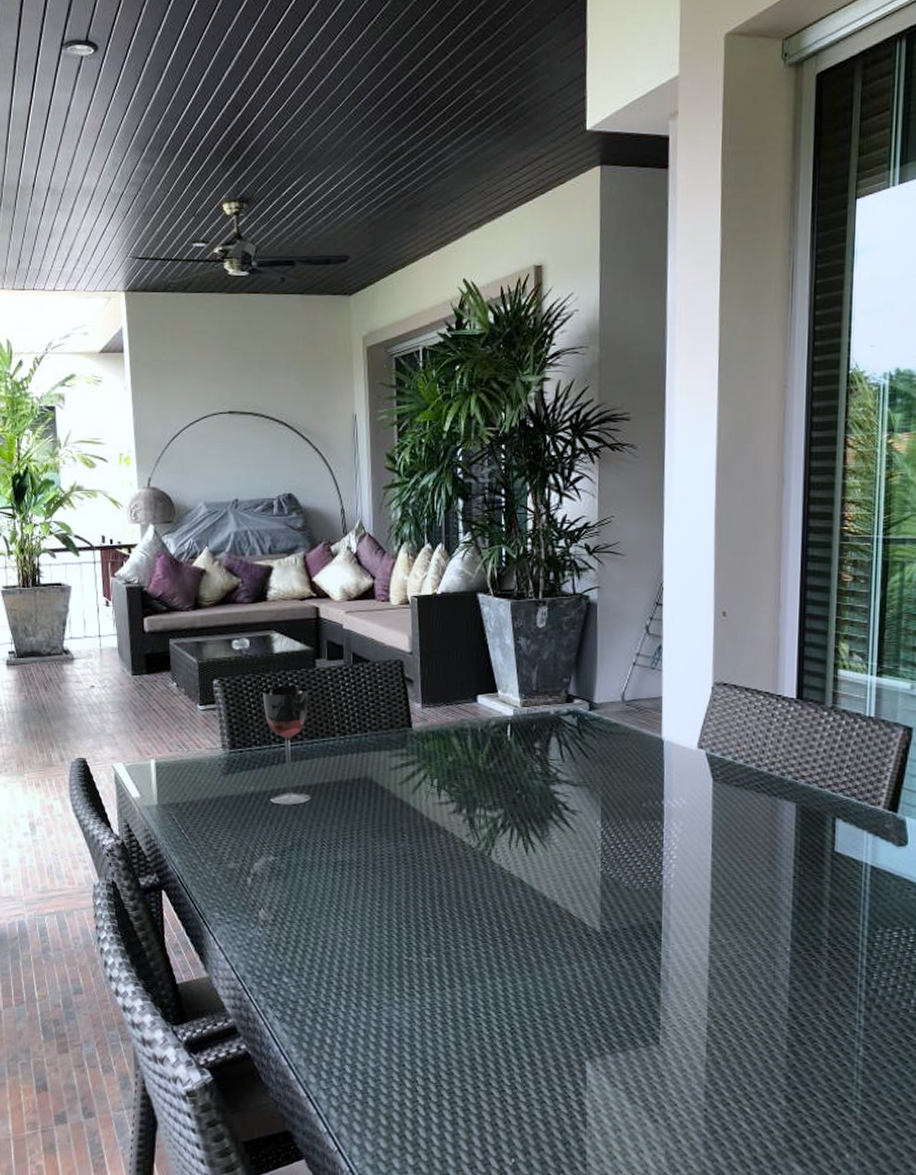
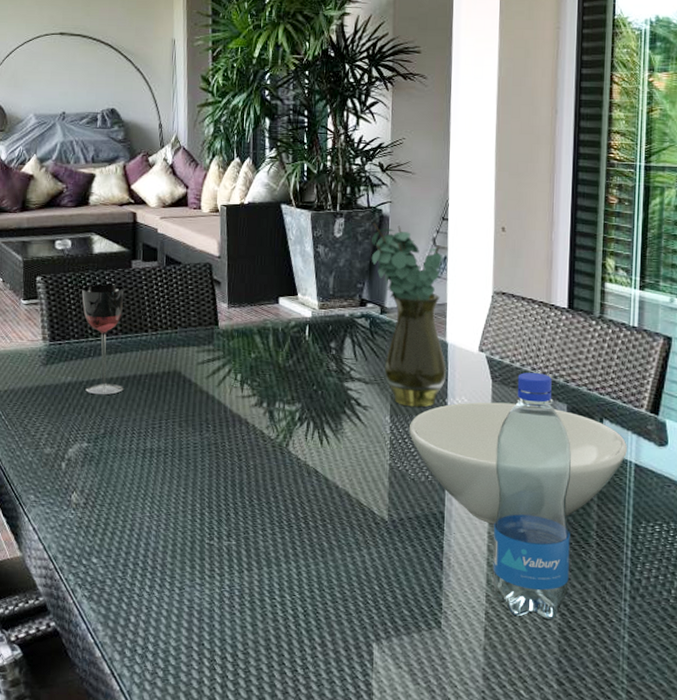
vase: none [578,610,662,810] -> present [371,222,446,407]
bowl: none [621,802,862,934] -> present [408,402,627,525]
bottle: none [715,770,801,1035] -> present [493,372,572,622]

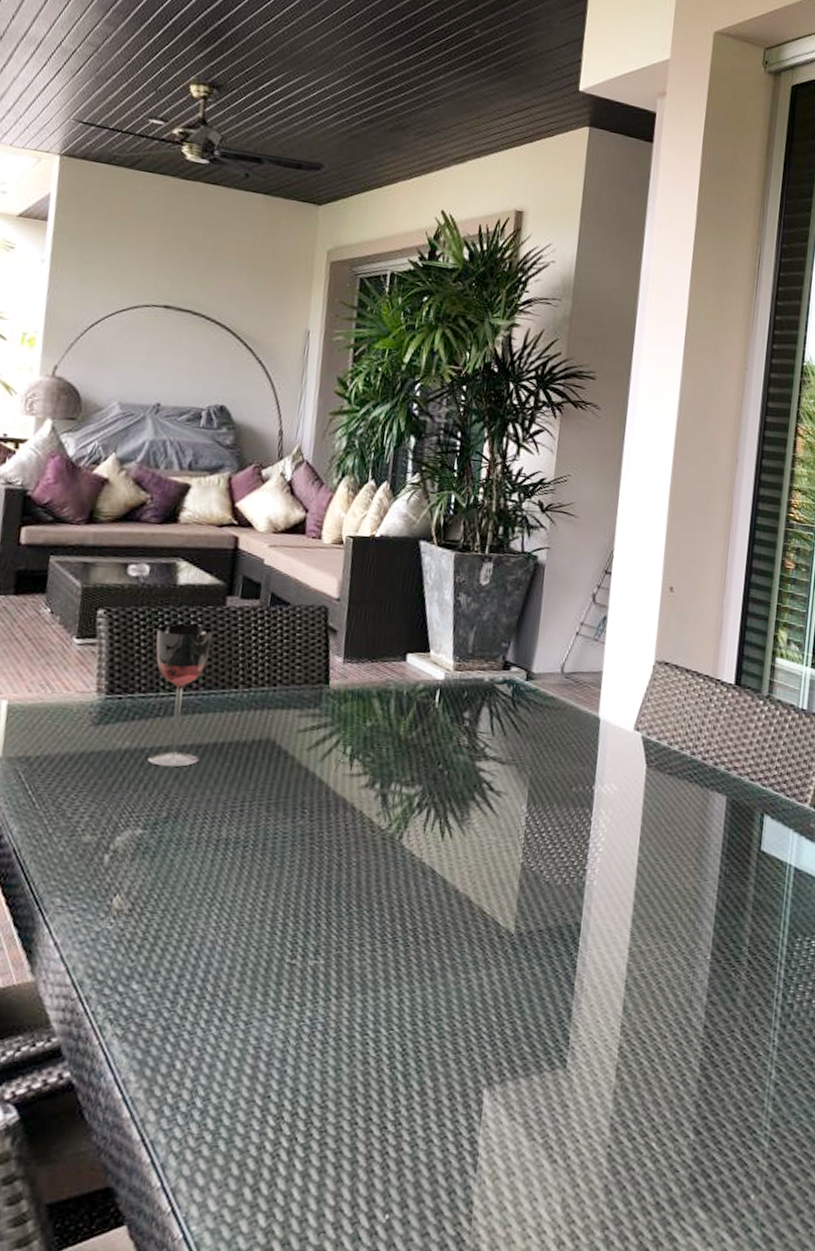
vase: present [371,222,446,407] -> none [520,570,603,795]
bowl: present [408,402,627,525] -> none [547,790,788,939]
bottle: present [493,372,572,622] -> none [630,757,728,1057]

